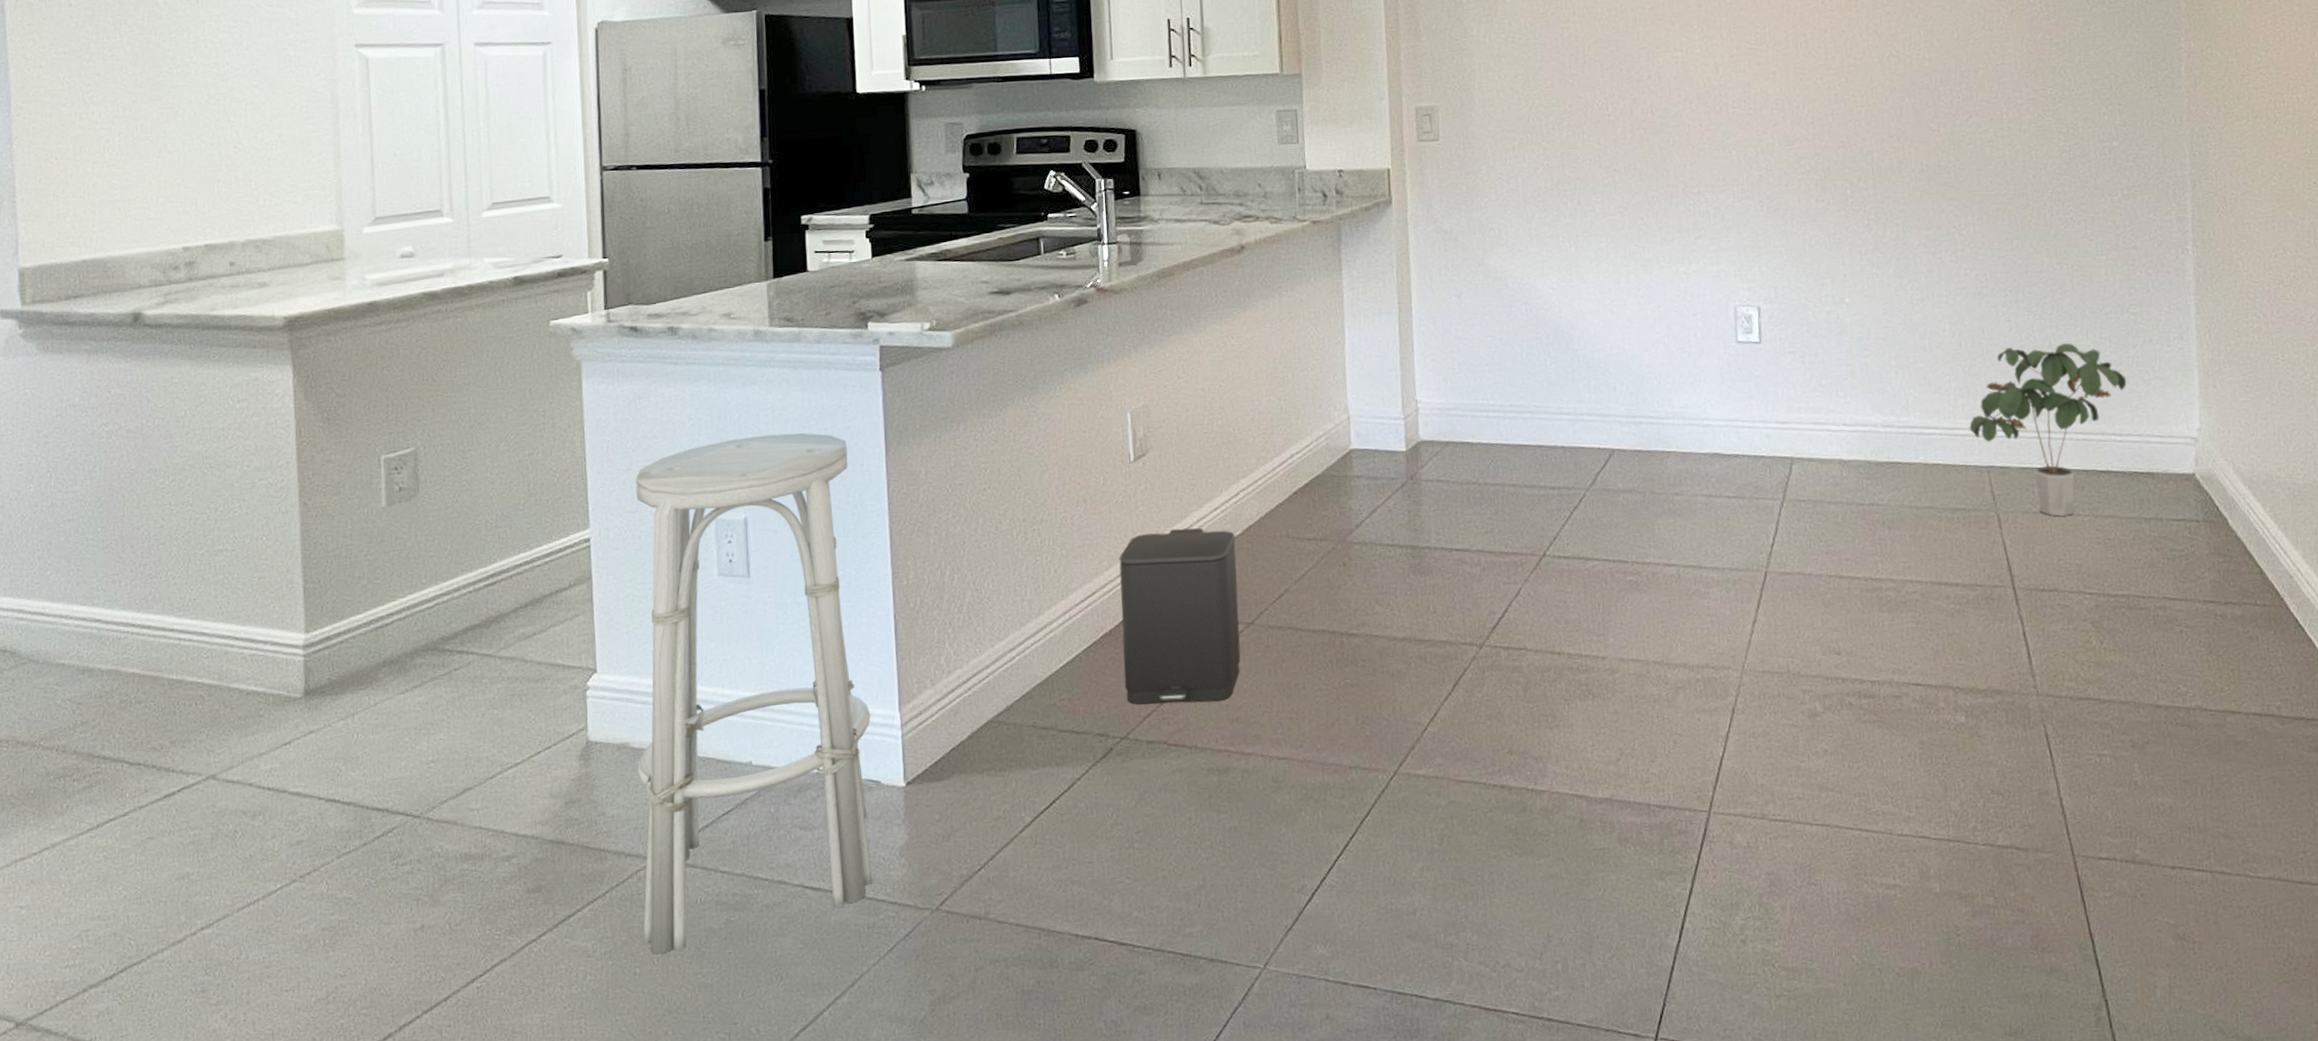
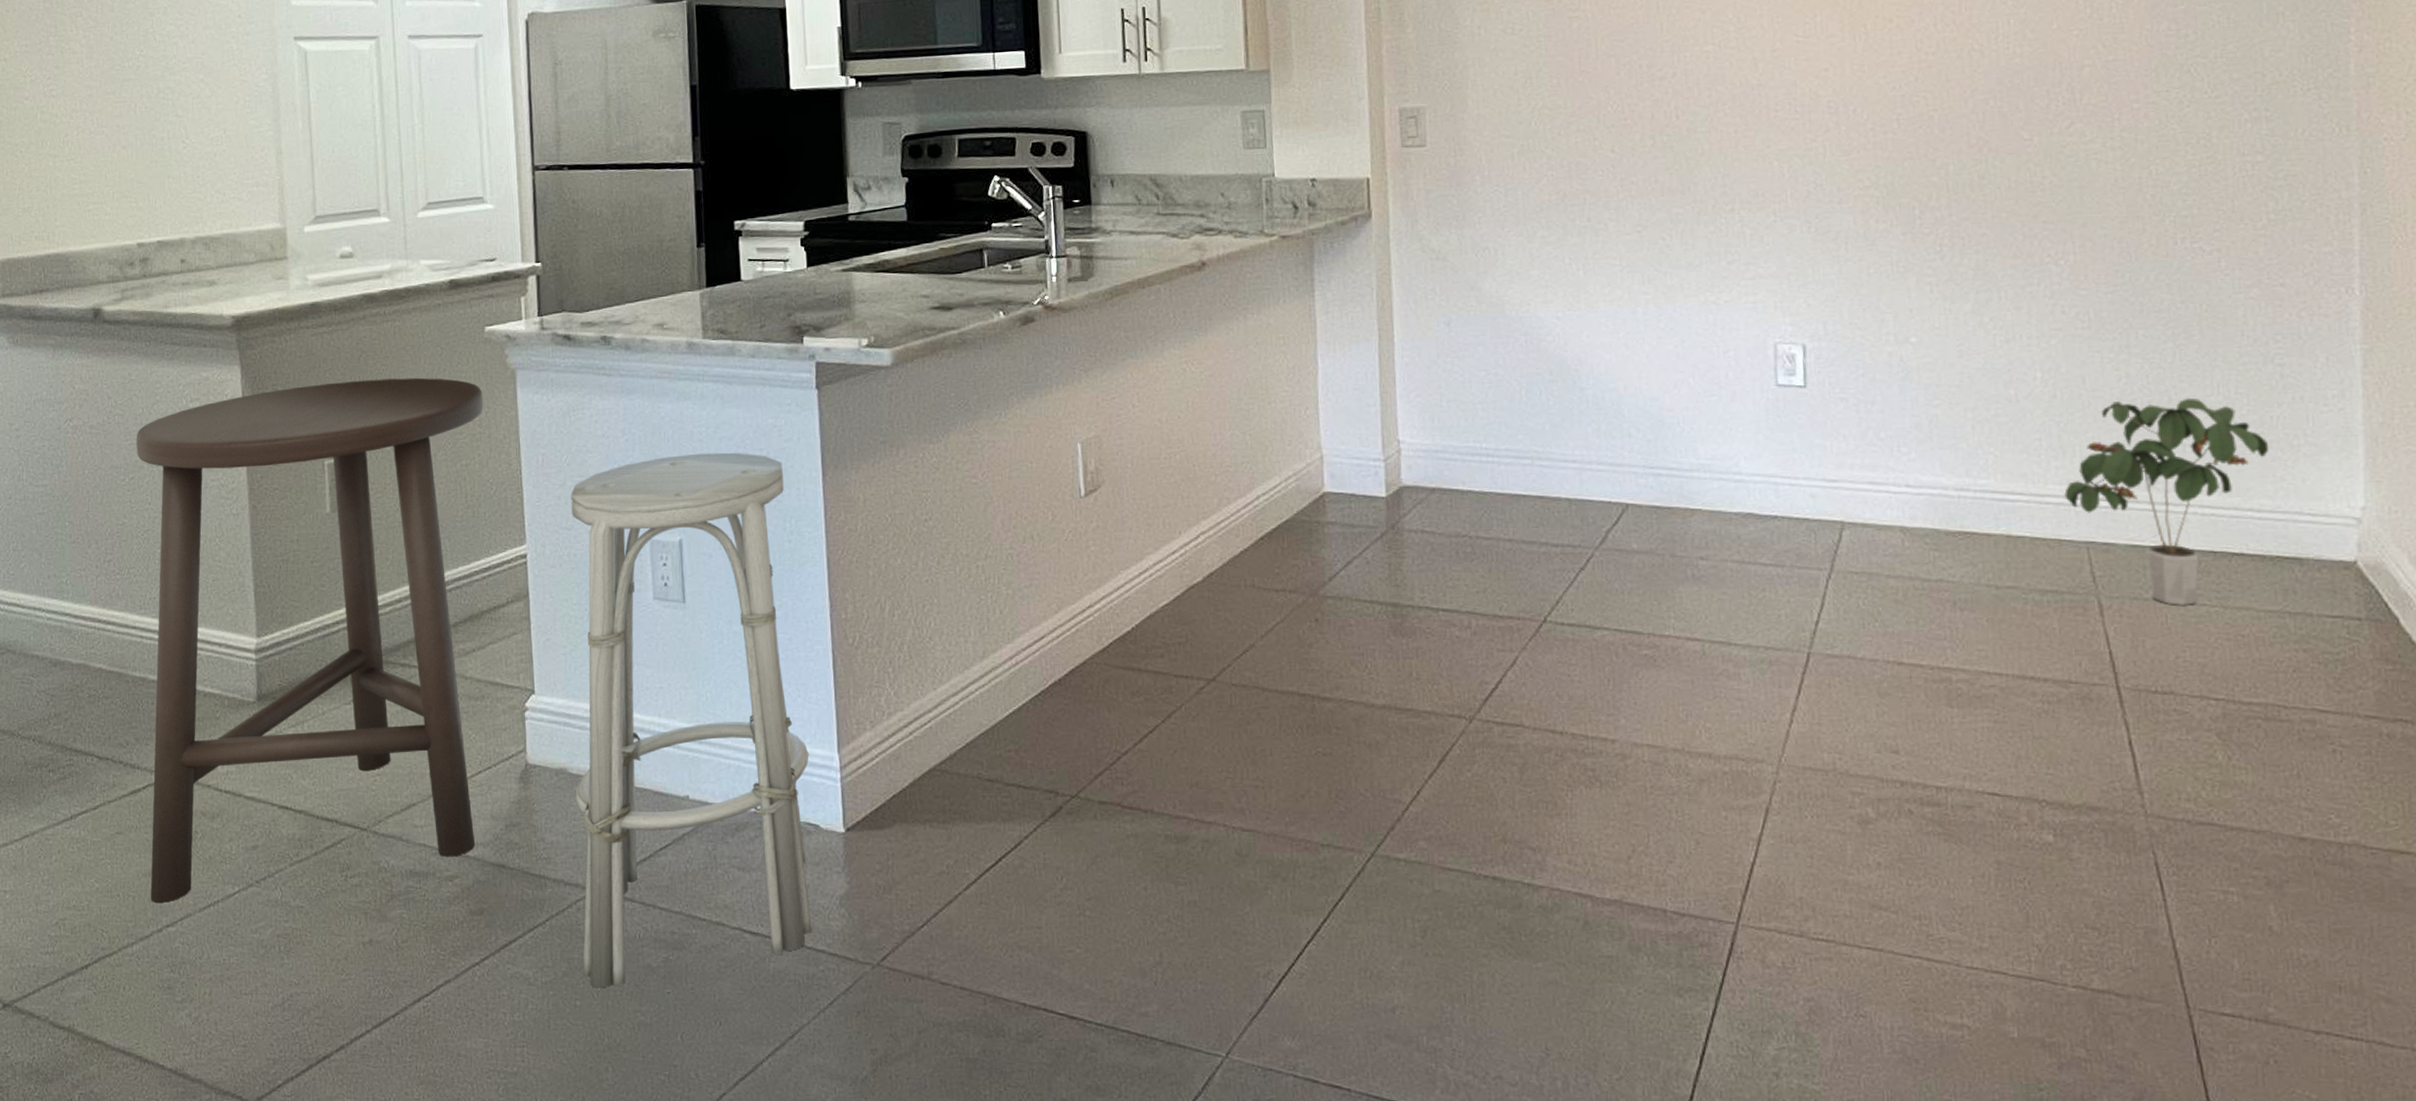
bar stool: none [177,371,547,906] -> present [136,377,483,903]
pedal bin: present [1119,528,1241,705] -> none [1069,571,1201,762]

